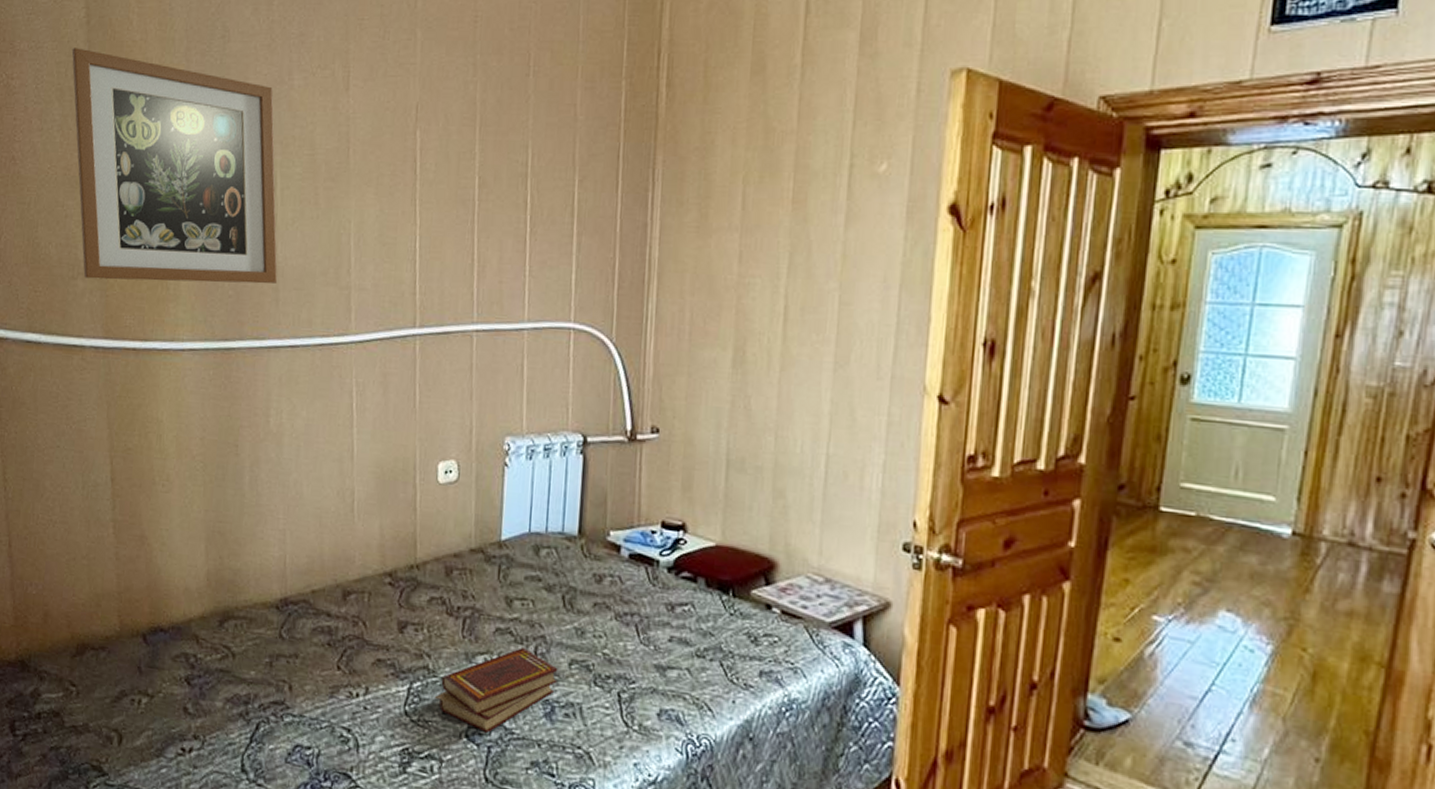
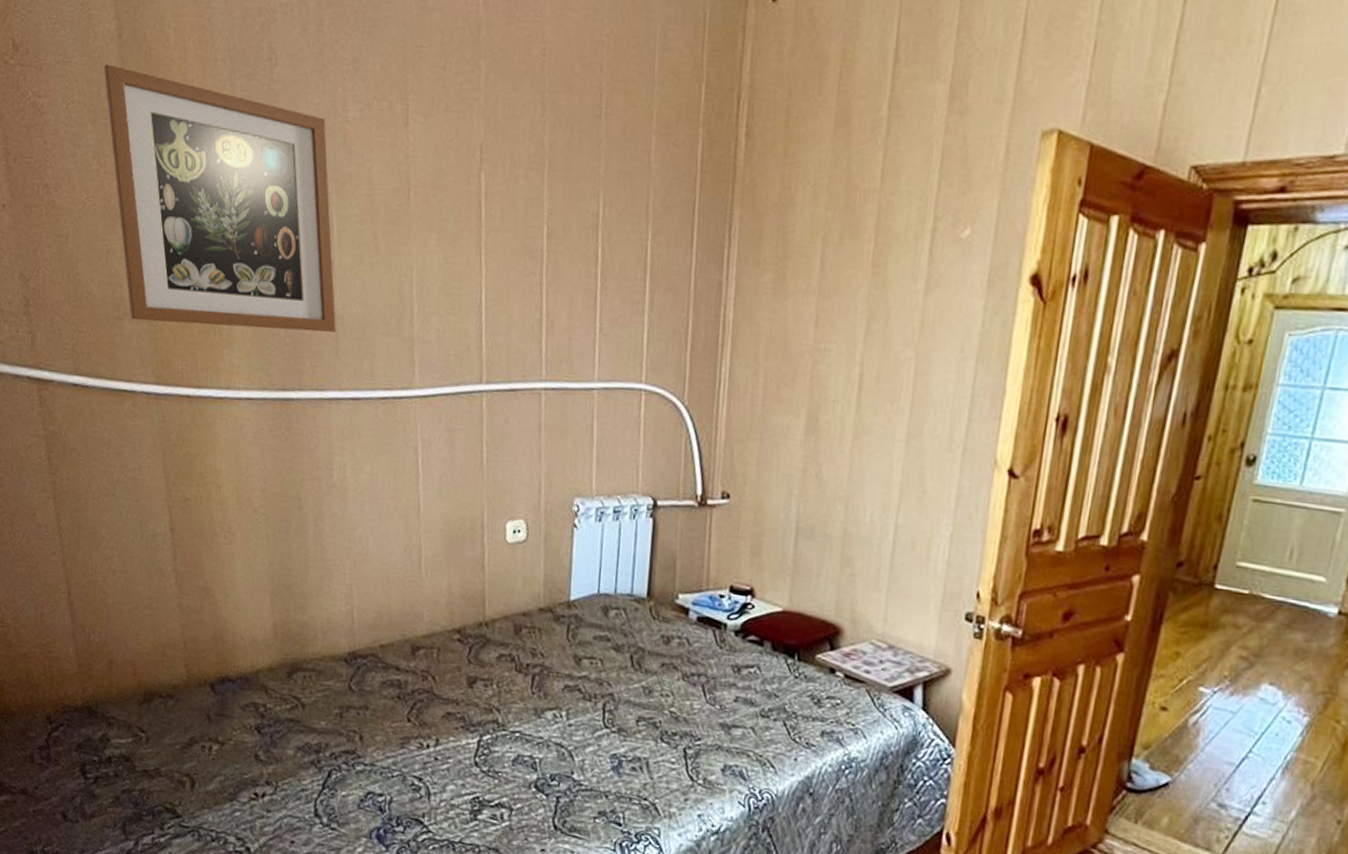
book set: present [434,648,558,733] -> none [504,704,626,784]

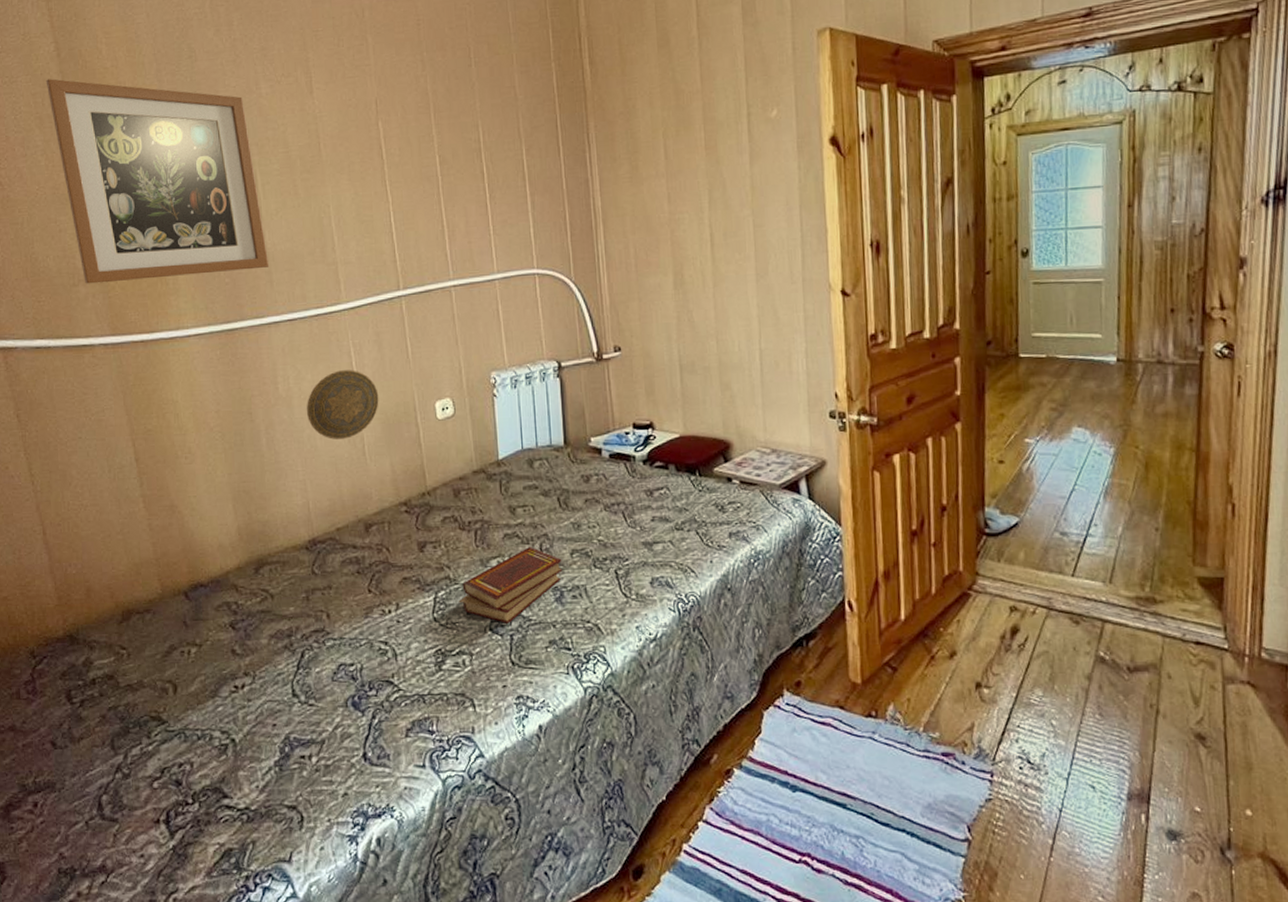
decorative plate: none [361,466,444,547] -> present [307,370,379,439]
book set: none [504,704,626,784] -> present [458,547,563,623]

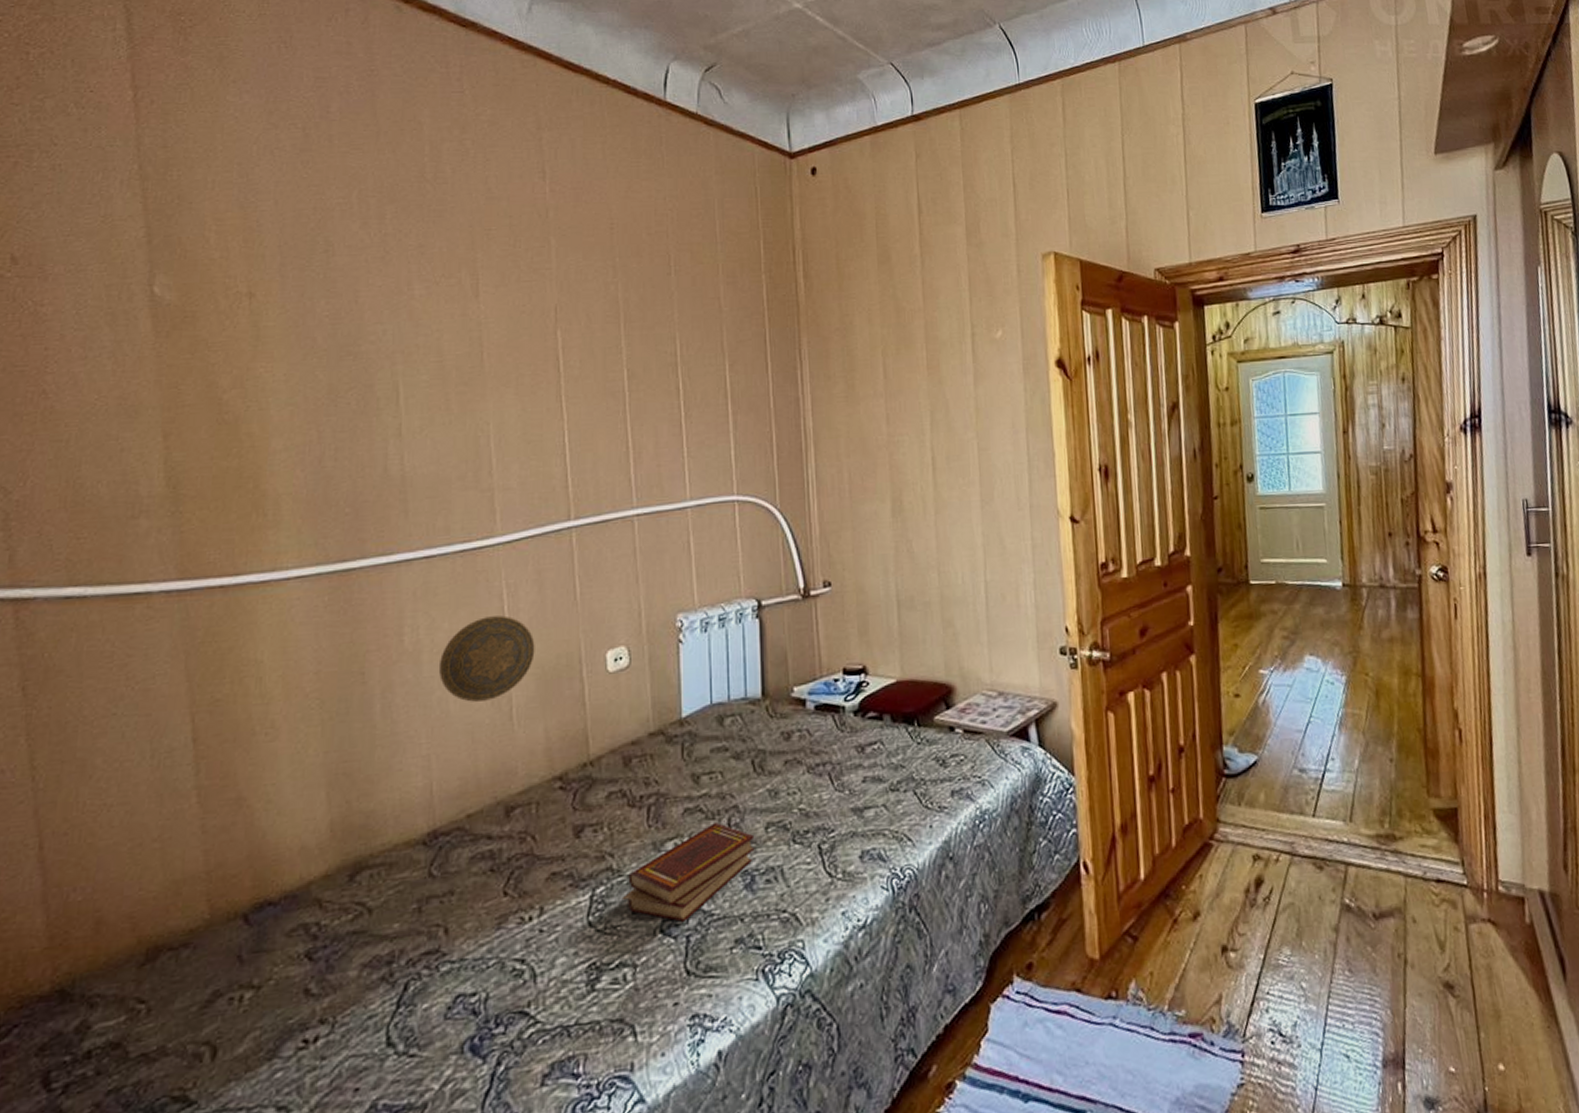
wall art: present [46,79,270,284] -> none [127,269,406,516]

